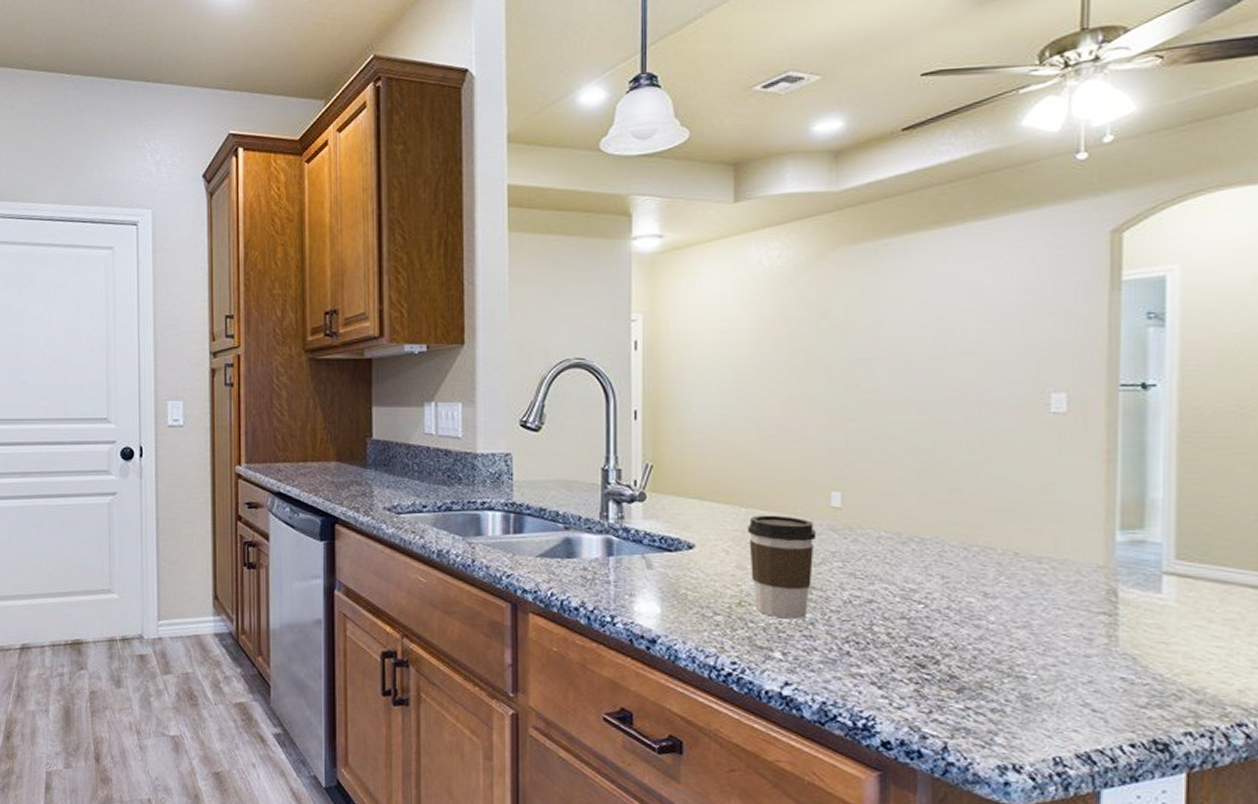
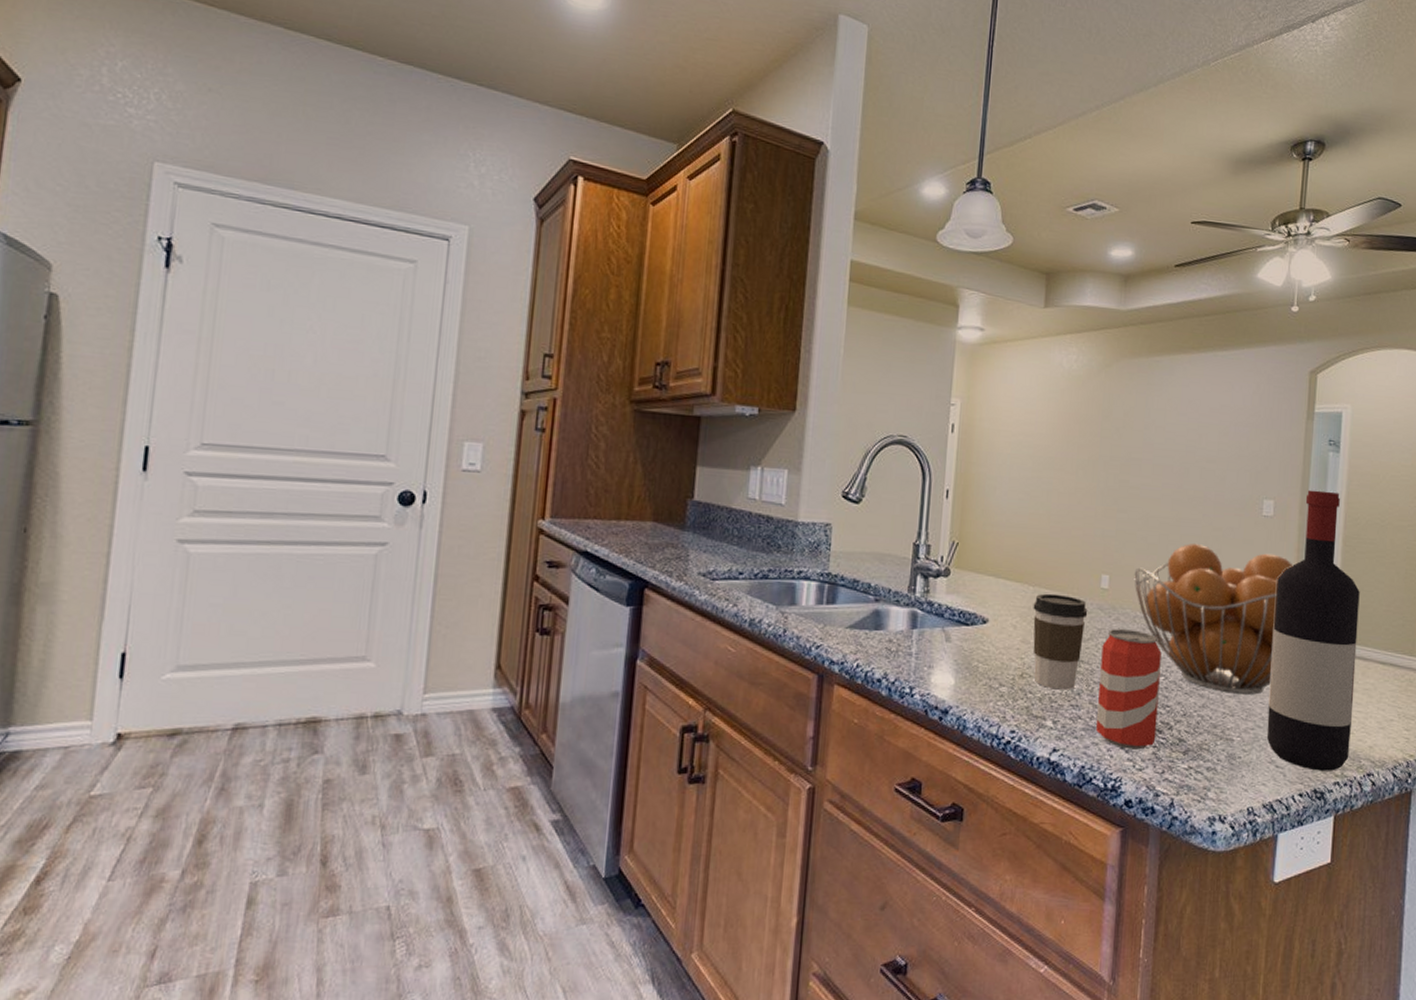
beverage can: none [838,551,918,686] -> present [1096,629,1162,750]
fruit basket: none [874,450,1102,625] -> present [1134,543,1294,695]
wine bottle: none [1075,376,1210,719] -> present [1267,490,1360,771]

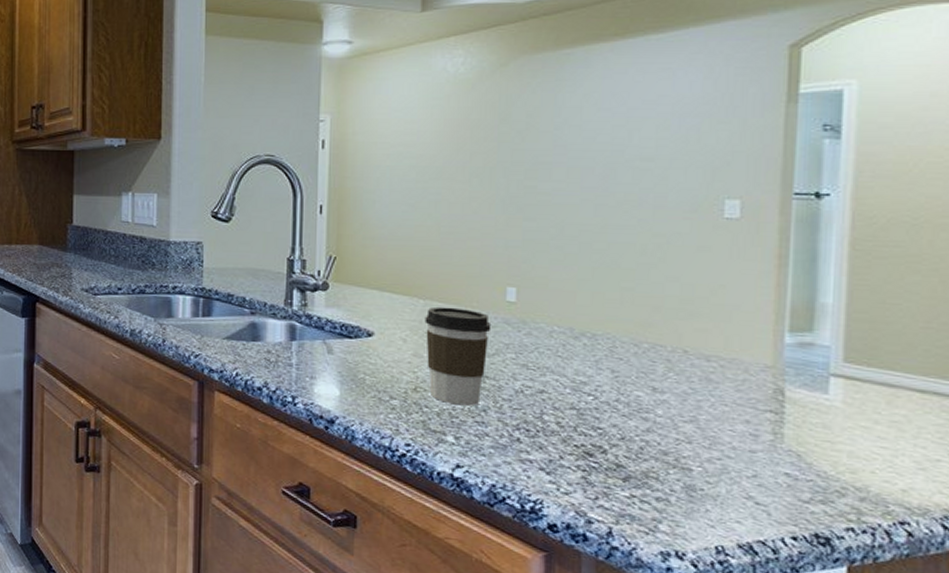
beverage can: present [1096,629,1162,750] -> none [508,344,588,473]
fruit basket: present [1134,543,1294,695] -> none [548,251,773,421]
wine bottle: present [1267,490,1360,771] -> none [740,185,880,515]

